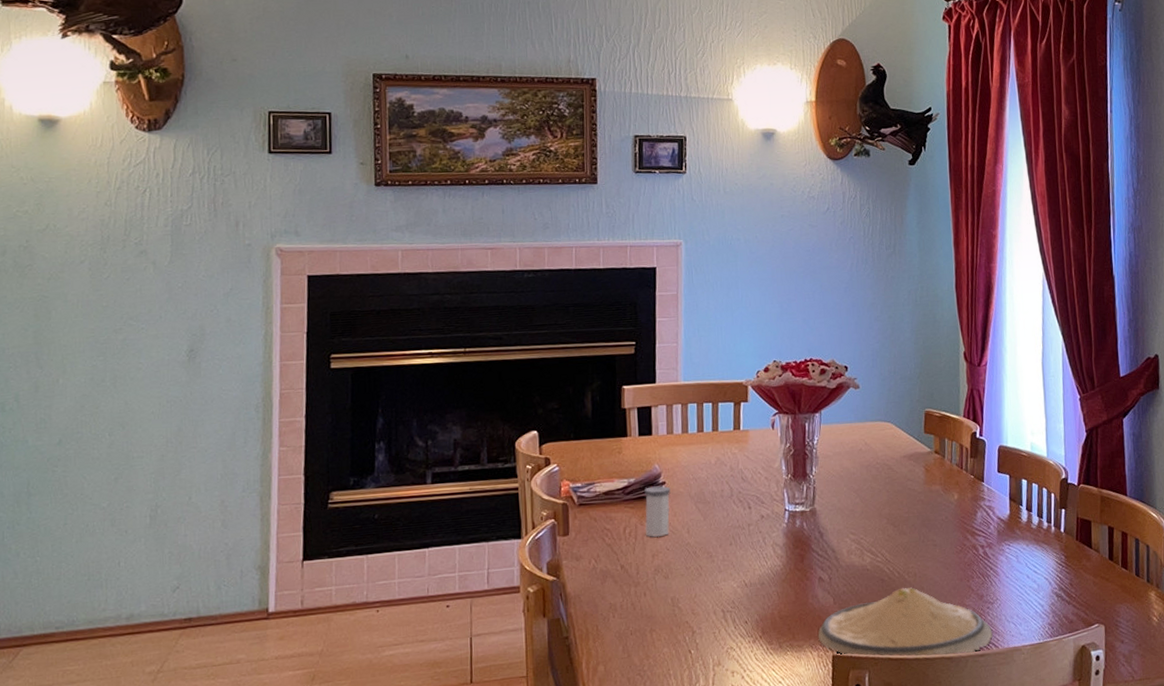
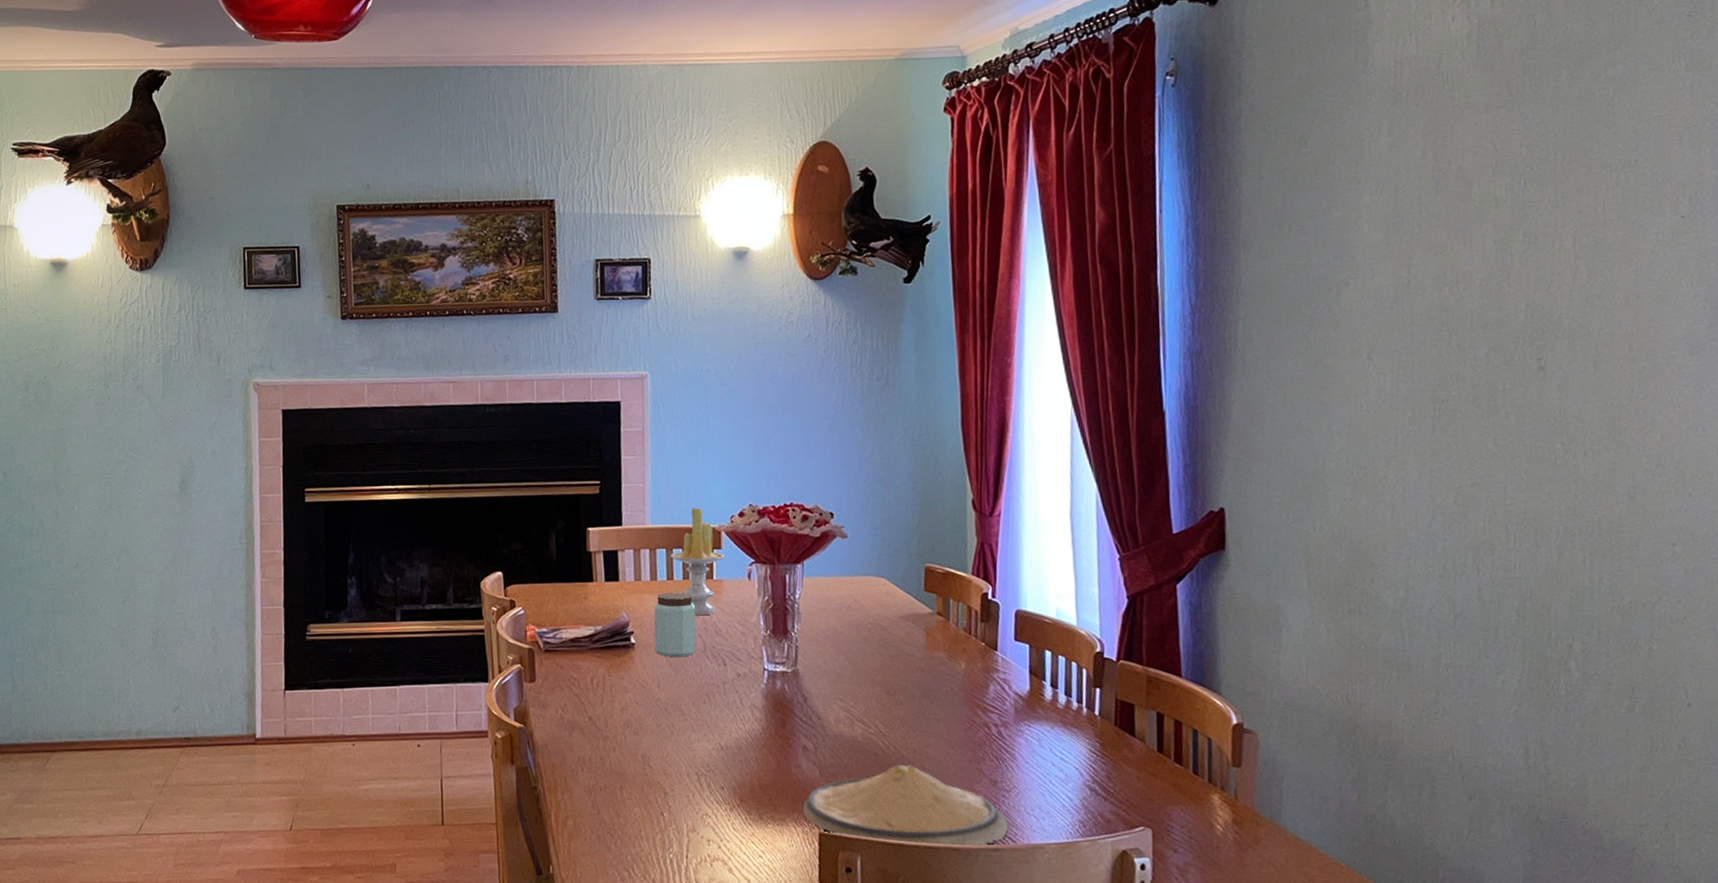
salt shaker: present [644,485,671,538] -> none [612,635,639,690]
peanut butter: none [684,443,724,504] -> present [654,592,696,658]
candle: none [701,364,752,464] -> present [671,507,726,615]

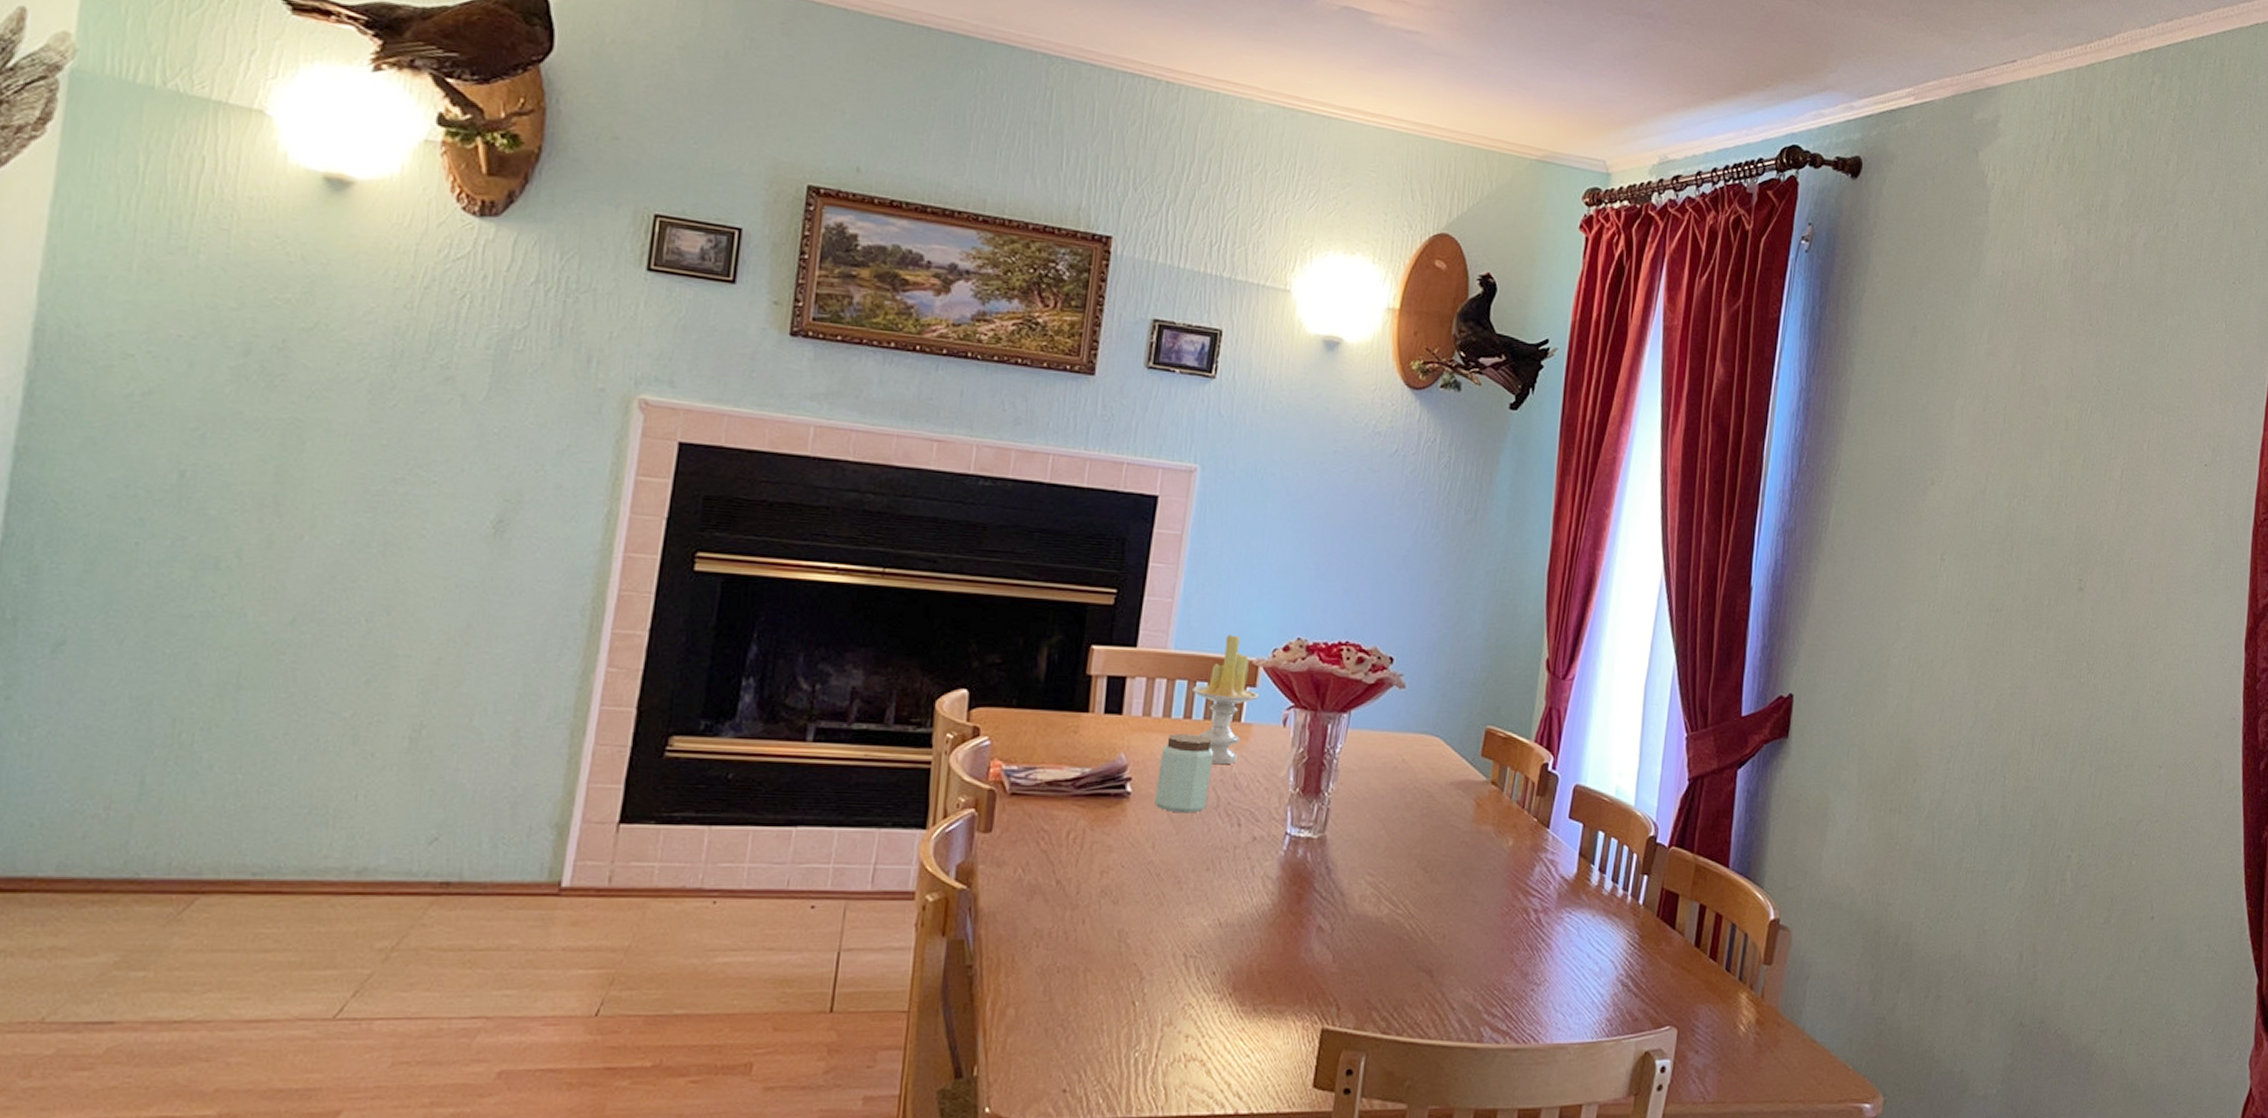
plate: present [803,764,1009,847] -> none [1307,951,1534,1047]

